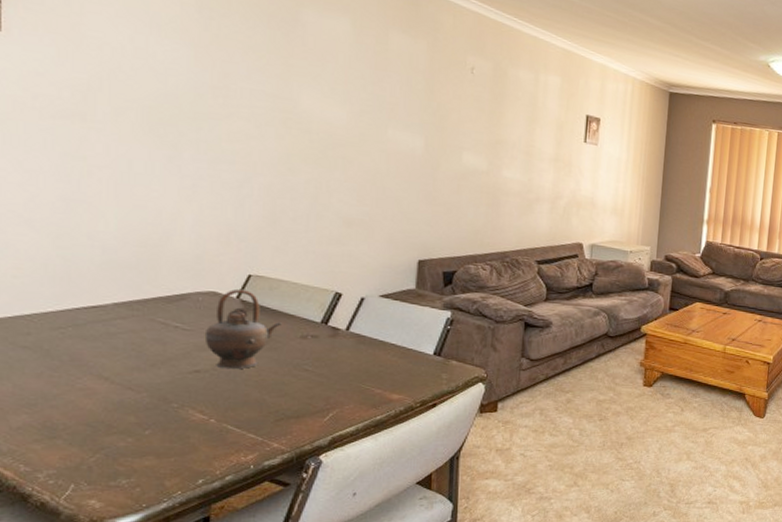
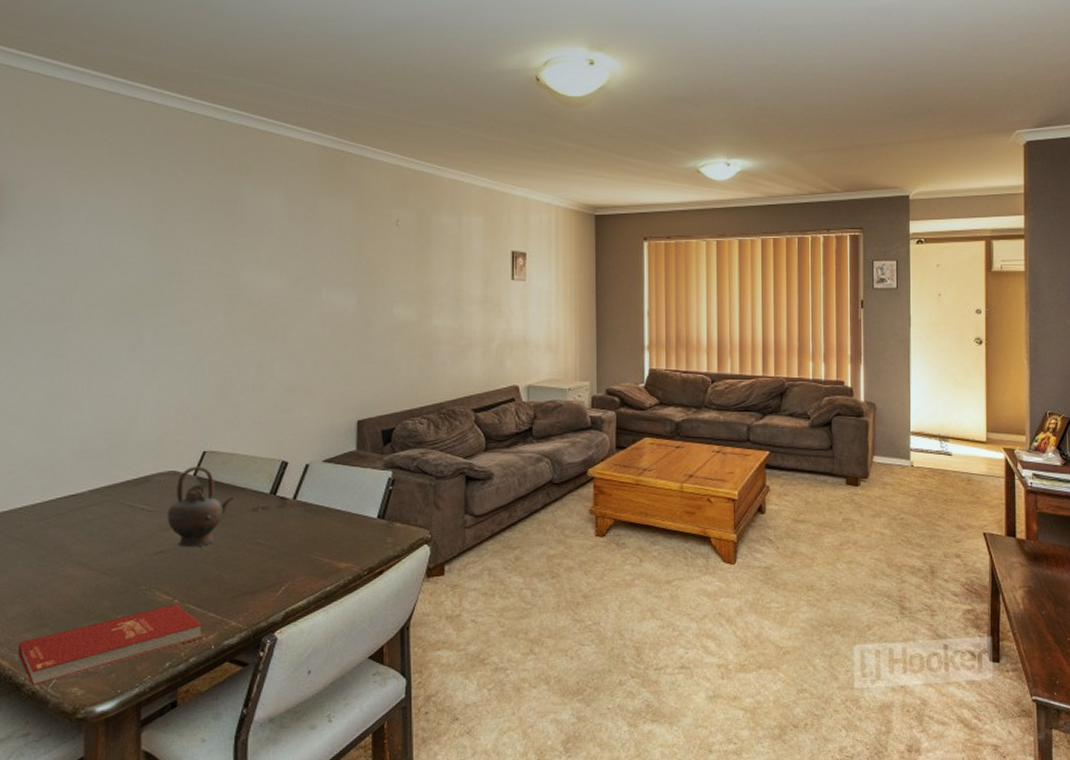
book: none [23,424,242,497] -> present [17,604,203,686]

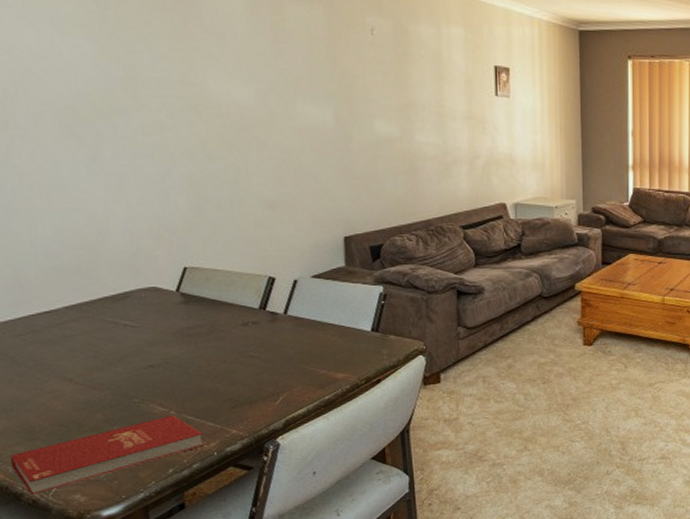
teapot: present [166,466,234,548] -> none [152,282,222,362]

